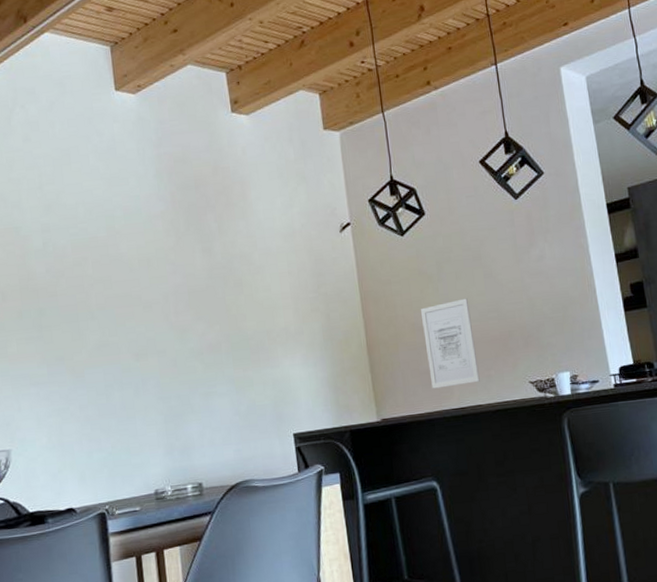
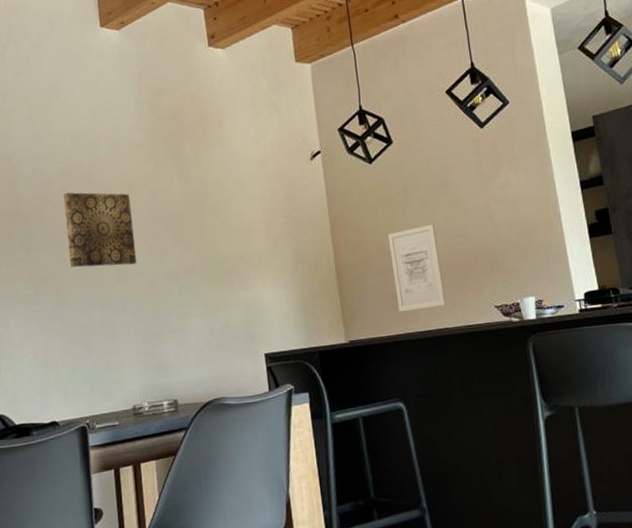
wall art: none [77,266,158,346] -> present [63,192,137,267]

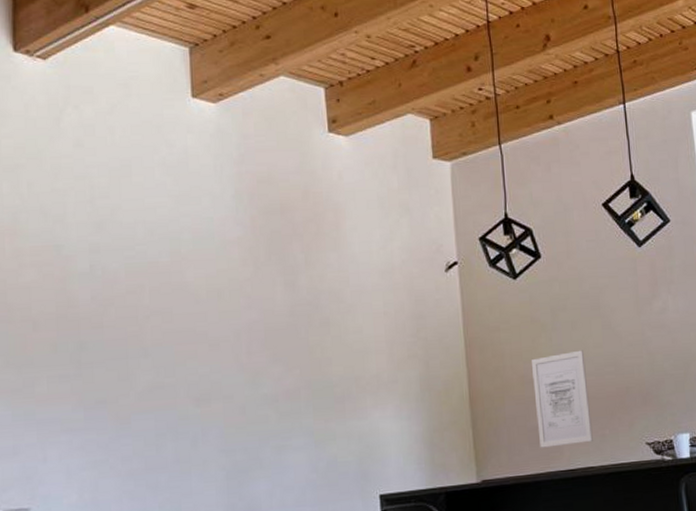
wall art: present [63,192,137,267] -> none [130,294,225,388]

